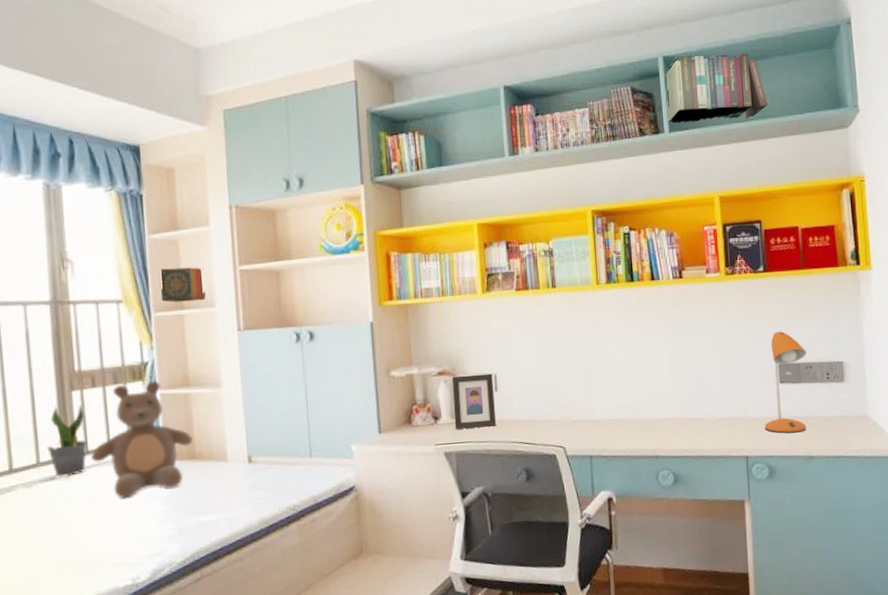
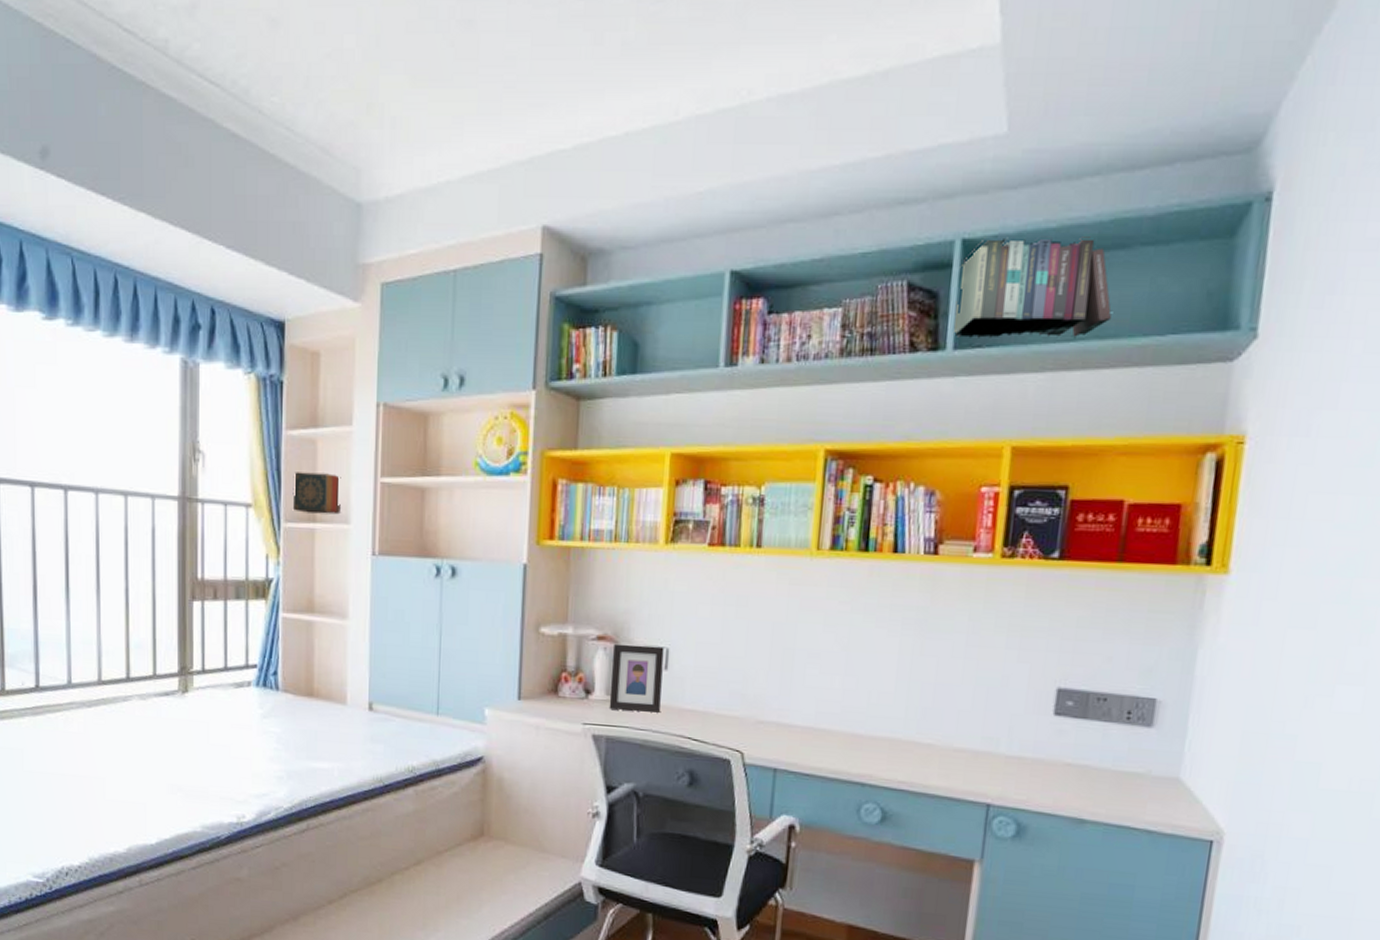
potted plant: present [47,405,87,477] -> none [164,616,204,694]
teddy bear: present [90,381,193,498] -> none [206,600,312,728]
desk lamp: present [764,331,807,434] -> none [1020,644,1103,786]

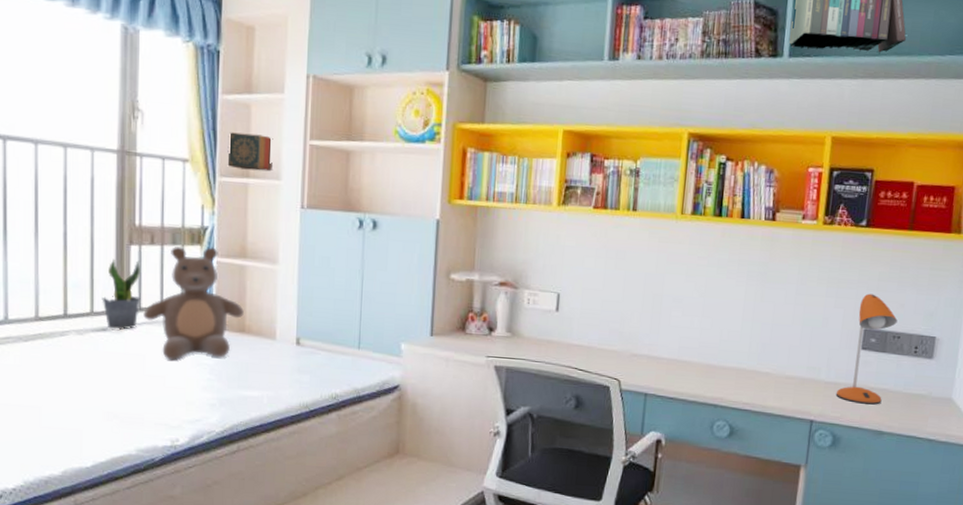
potted plant: none [164,616,204,694] -> present [102,258,141,330]
teddy bear: none [206,600,312,728] -> present [142,246,244,360]
picture frame: present [609,643,664,713] -> none [509,288,556,347]
desk lamp: none [1020,644,1103,786] -> present [835,293,898,405]

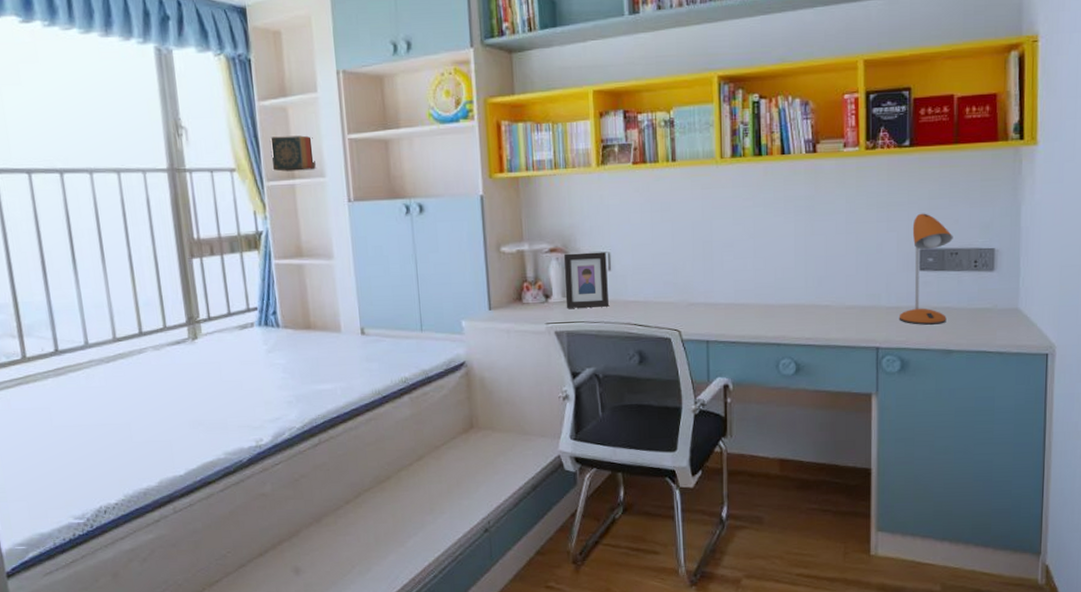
potted plant: present [102,258,141,330] -> none [172,272,209,341]
teddy bear: present [142,246,244,360] -> none [212,250,308,364]
picture frame: none [509,288,556,347] -> present [564,252,609,308]

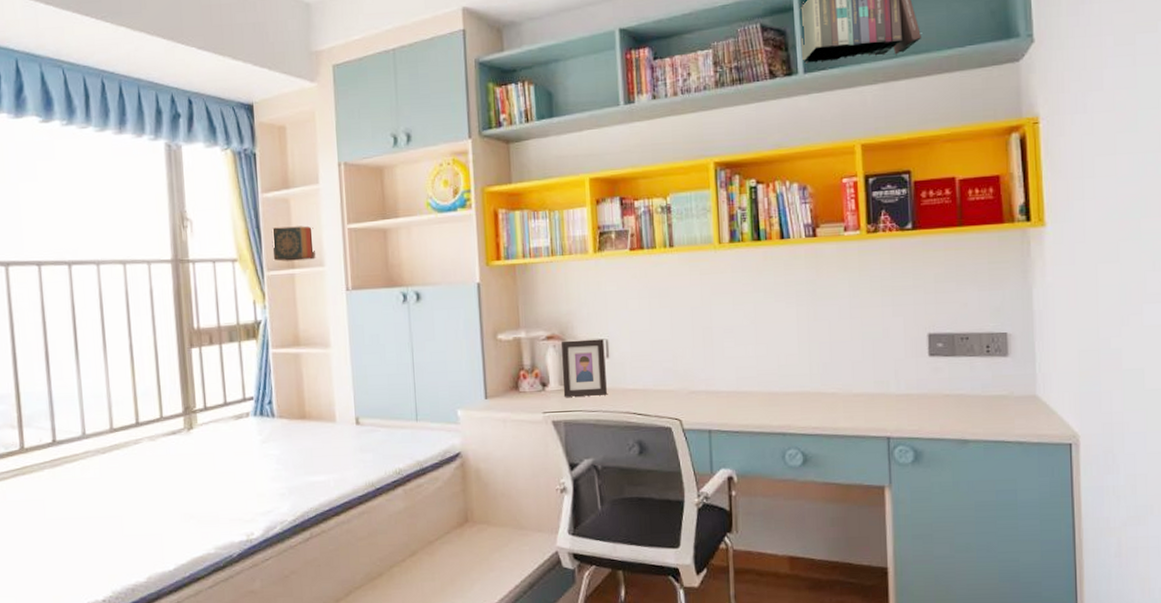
desk lamp: present [898,213,953,325] -> none [909,297,963,413]

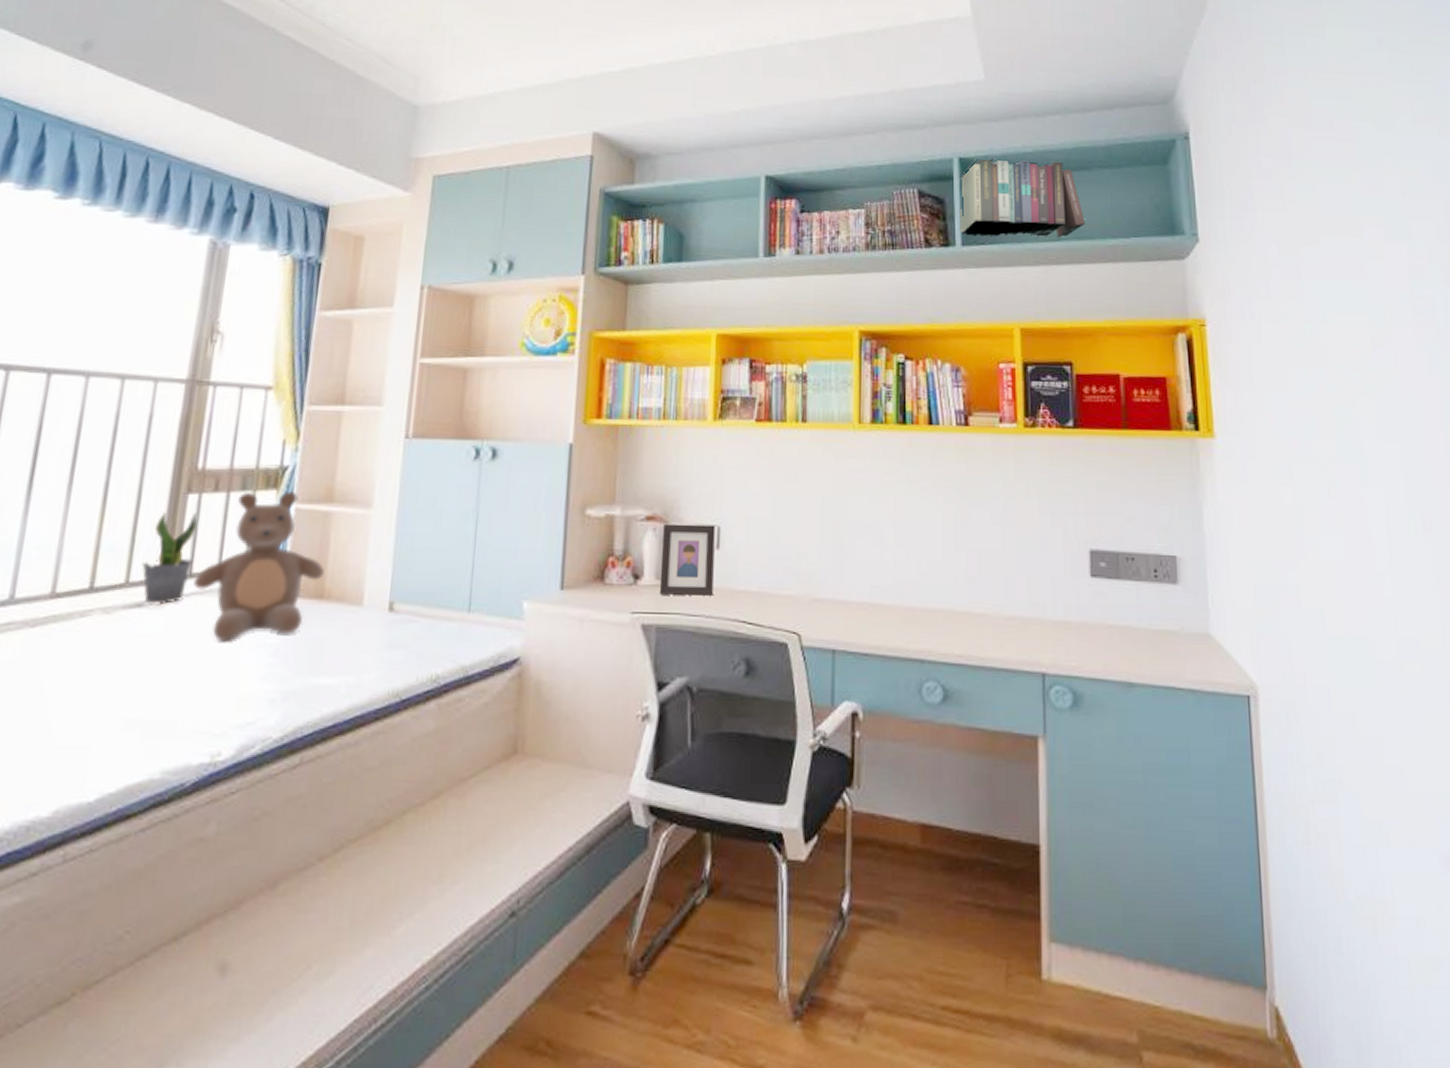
potted plant: none [169,362,206,432] -> present [141,512,198,604]
teddy bear: none [208,339,303,455] -> present [192,491,325,641]
decorative box: present [272,226,315,262] -> none [319,353,377,396]

